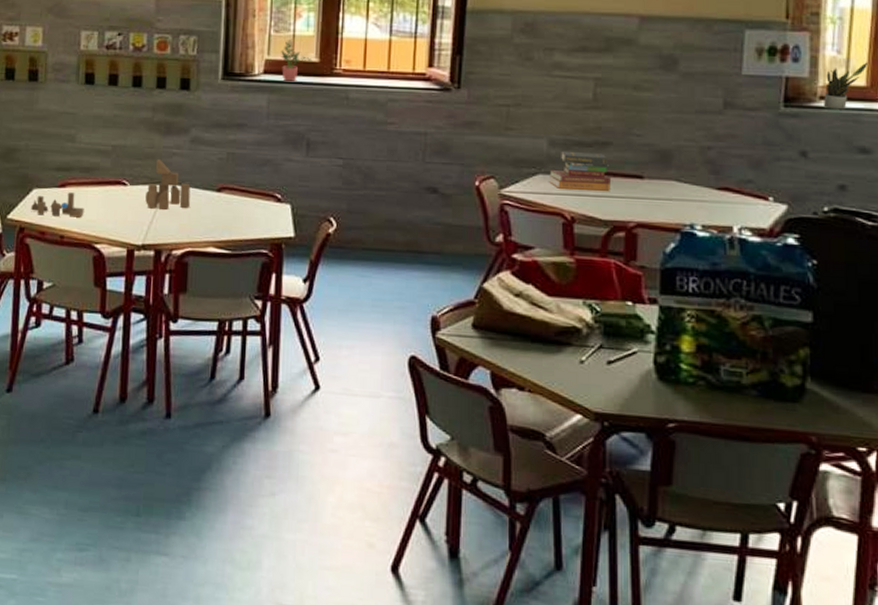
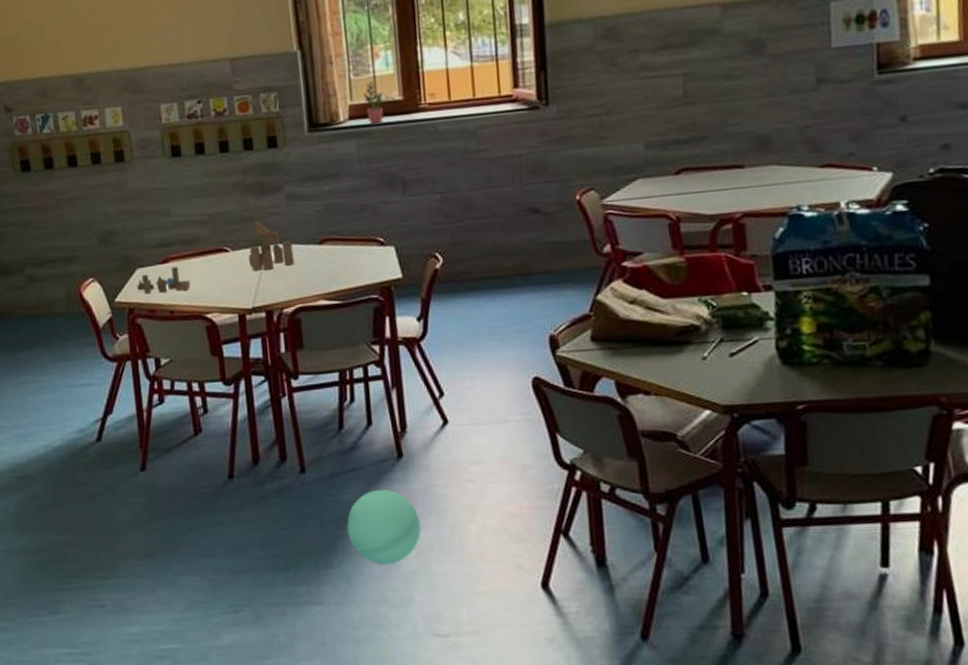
ball: none [204,446,279,525] -> present [346,490,421,565]
books: present [548,150,612,191] -> none [649,149,713,190]
potted plant: present [824,62,869,110] -> none [917,16,960,70]

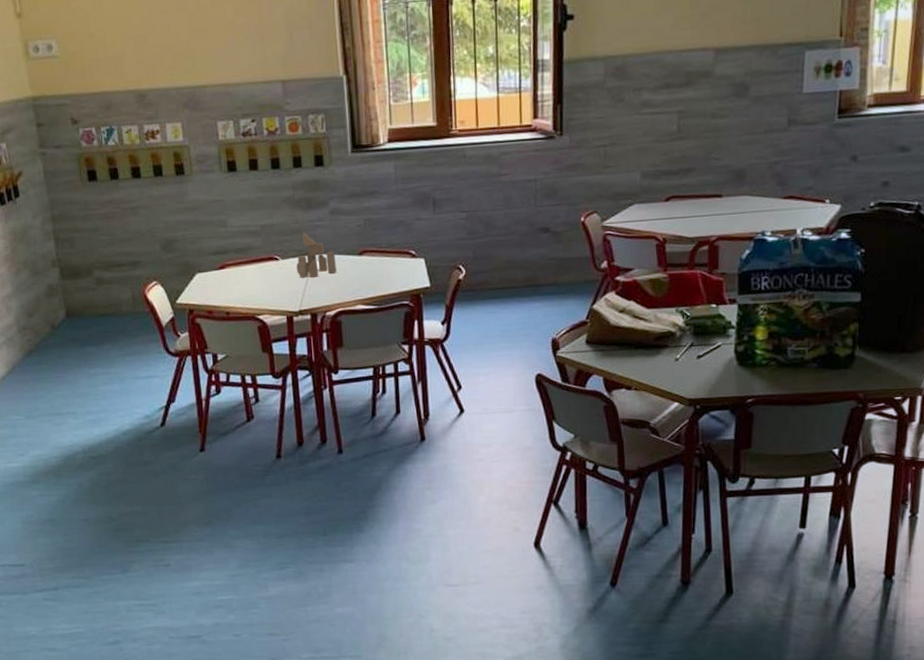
toy blocks: present [137,267,190,294] -> none [196,272,244,297]
ball: present [346,490,421,565] -> none [376,467,438,529]
potted plant: present [363,80,396,124] -> none [402,106,431,147]

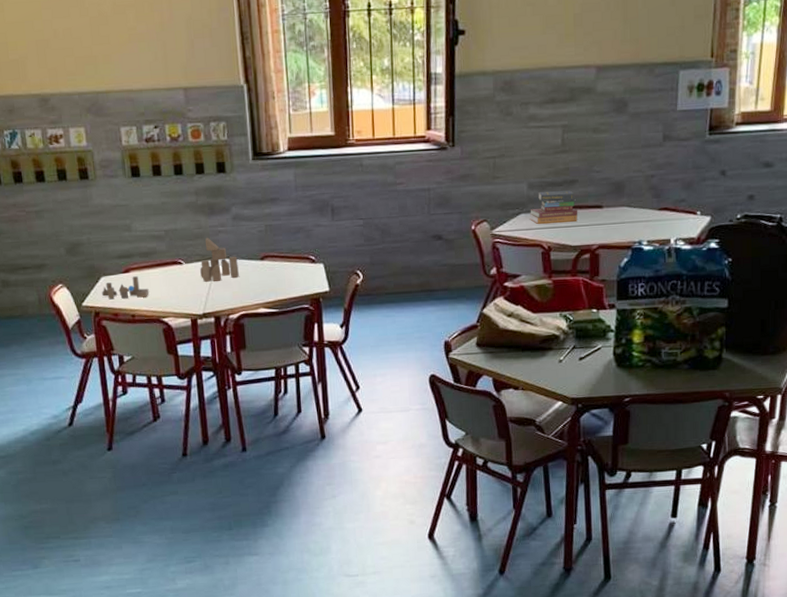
toy blocks: none [196,272,244,297] -> present [102,276,149,300]
books: none [642,179,696,215] -> present [529,190,578,224]

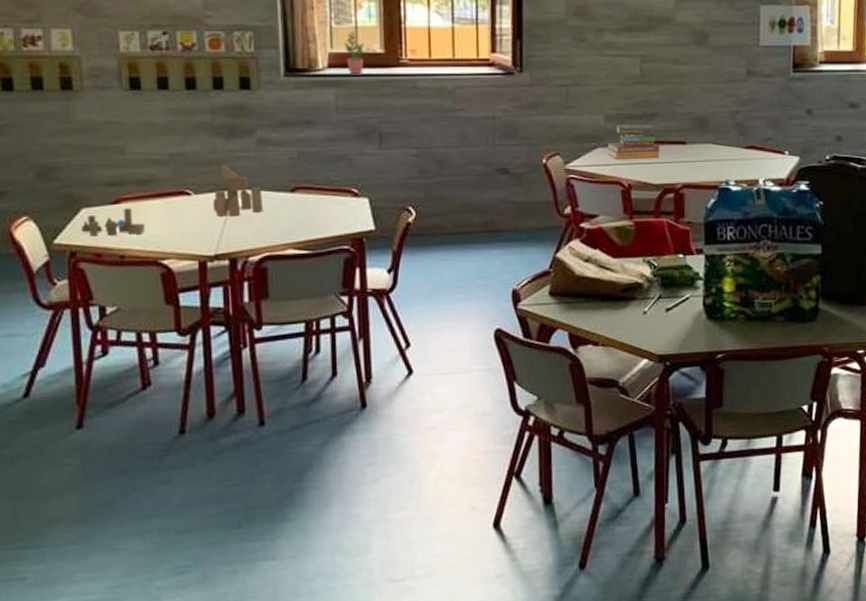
potted plant: none [301,116,329,155] -> present [344,30,377,74]

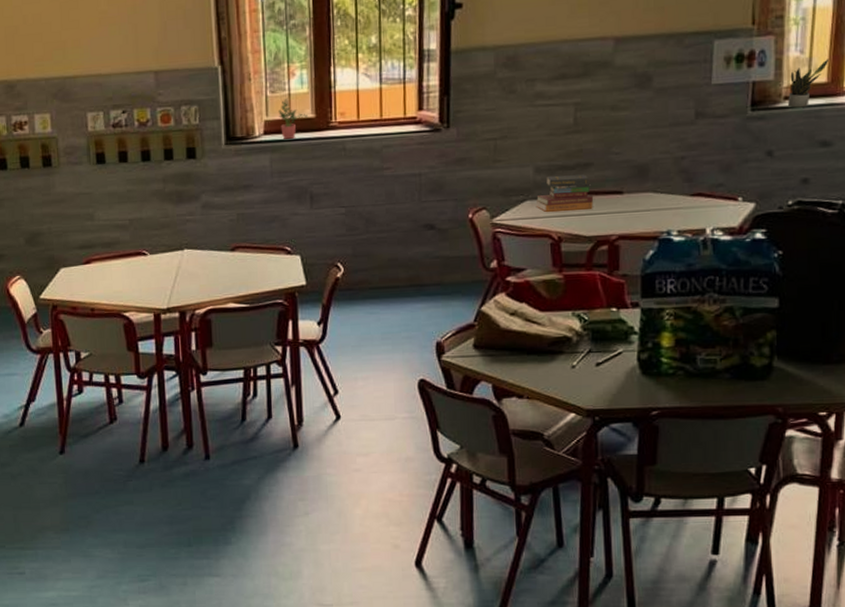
toy blocks: present [81,208,145,237] -> none [61,267,110,293]
building blocks: present [213,163,263,217] -> none [165,226,207,274]
potted plant: none [822,30,854,72] -> present [788,59,830,108]

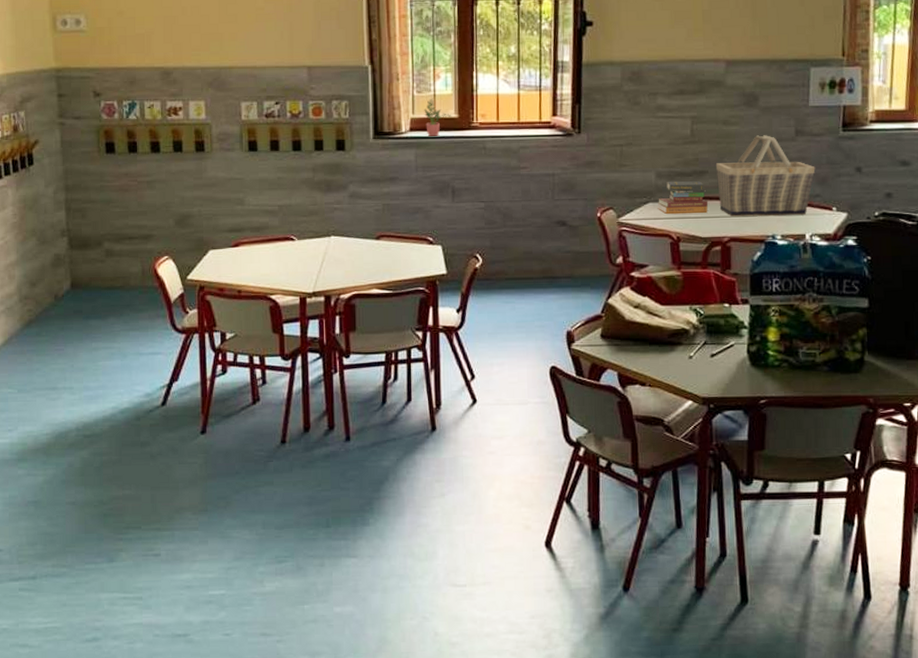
basket: none [602,119,719,212] -> present [715,135,816,217]
potted plant: present [788,59,830,108] -> none [873,89,907,131]

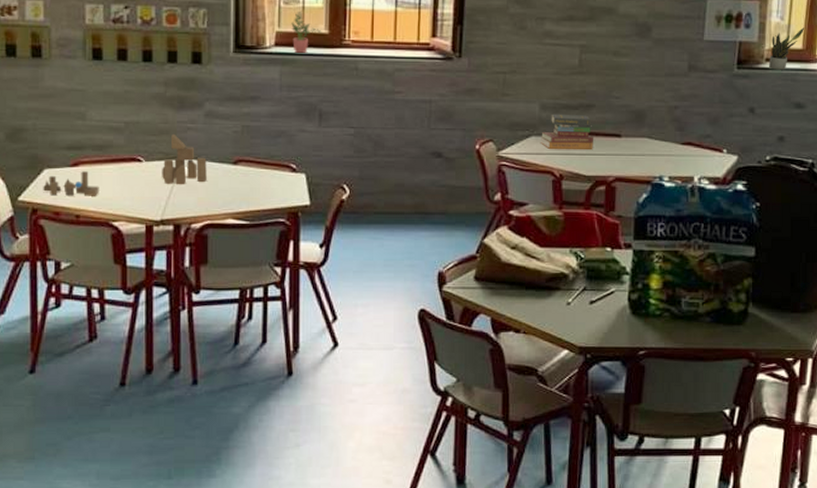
toy blocks: none [209,251,258,275] -> present [43,171,99,197]
building blocks: none [313,214,353,259] -> present [162,133,207,184]
basket: present [715,135,816,217] -> none [603,69,707,156]
potted plant: none [873,89,907,131] -> present [769,27,805,70]

